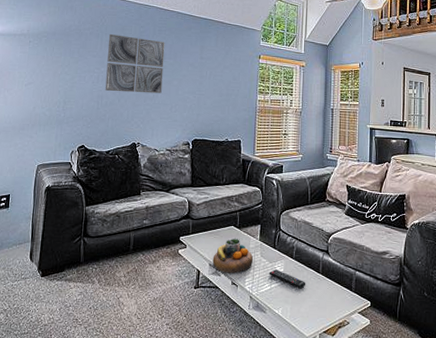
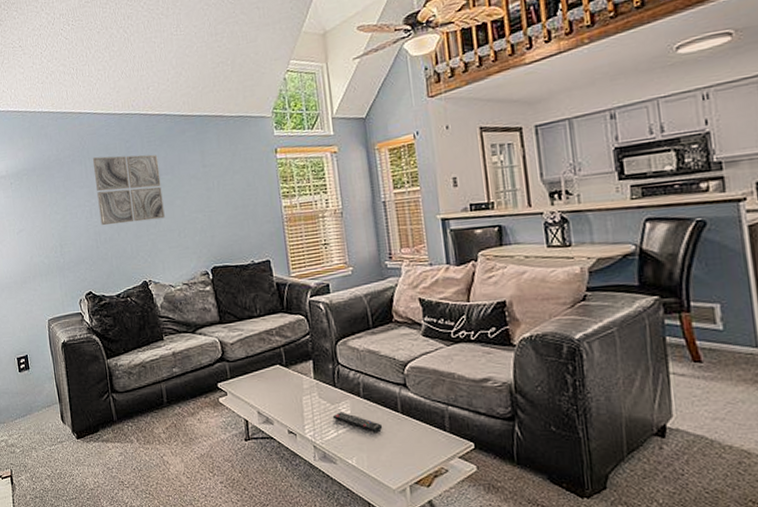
decorative bowl: present [212,238,254,274] -> none [260,378,311,421]

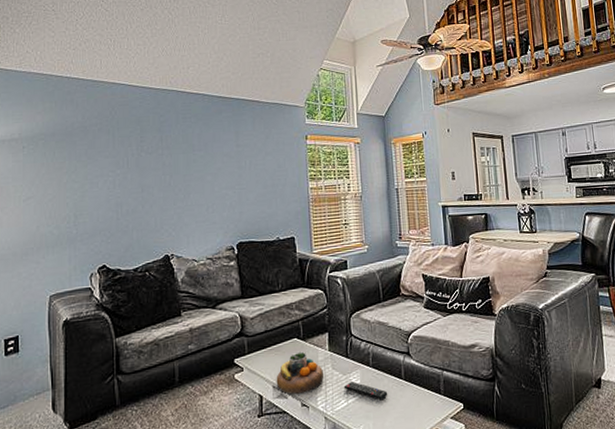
wall art: present [92,154,165,226] -> none [121,128,194,198]
decorative bowl: none [260,378,311,421] -> present [276,351,324,395]

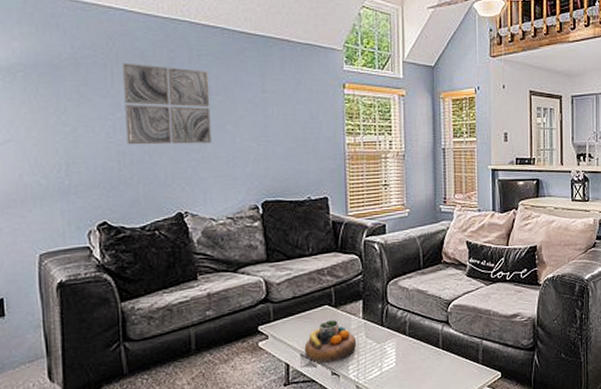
wall art: none [121,128,194,198] -> present [122,64,212,145]
remote control: present [343,381,388,401] -> none [377,350,424,369]

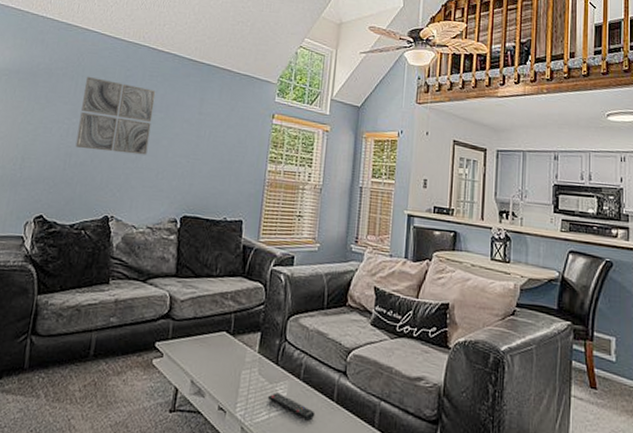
decorative bowl: present [304,319,357,363] -> none [195,347,249,396]
remote control: none [377,350,424,369] -> present [267,392,315,421]

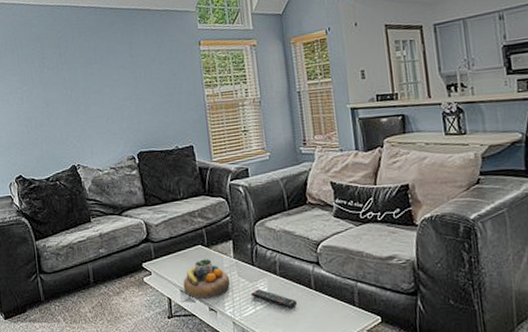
wall art: present [75,77,156,155] -> none [24,44,94,112]
decorative bowl: none [195,347,249,396] -> present [183,258,231,299]

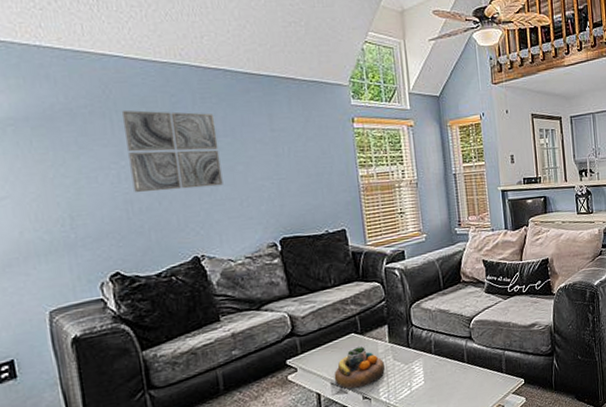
wall art: none [24,44,94,112] -> present [121,110,223,193]
remote control: present [250,289,298,309] -> none [406,369,452,385]

